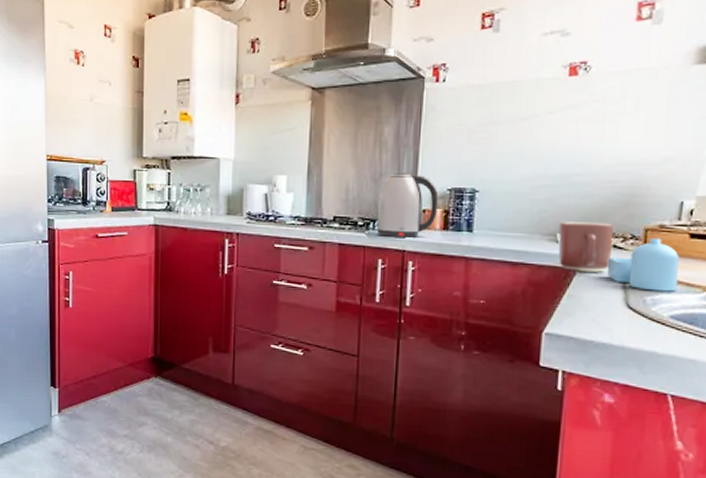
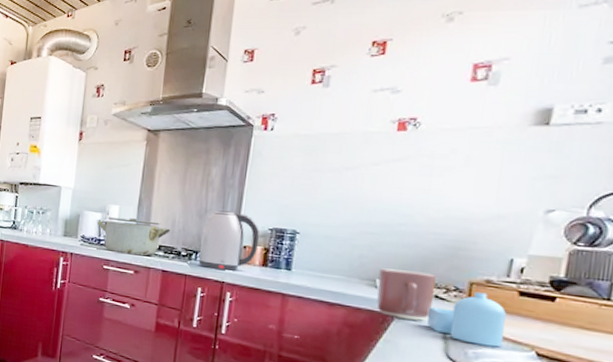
cooking pot: none [263,188,344,231] -> present [97,217,170,257]

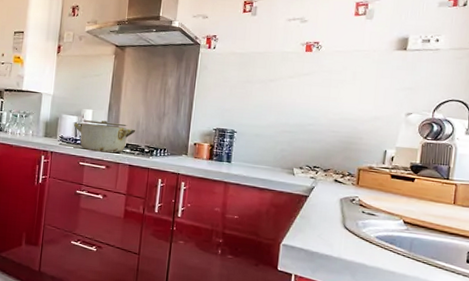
kettle: present [198,209,259,272] -> none [158,113,206,165]
mug: present [376,268,436,321] -> none [294,159,335,200]
soap dispenser: present [427,292,506,348] -> none [330,176,383,218]

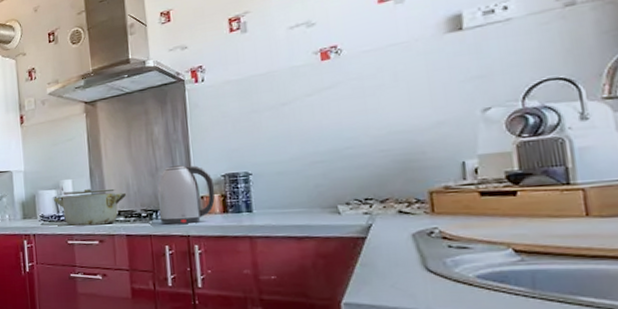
kettle: none [158,113,206,165] -> present [155,164,215,225]

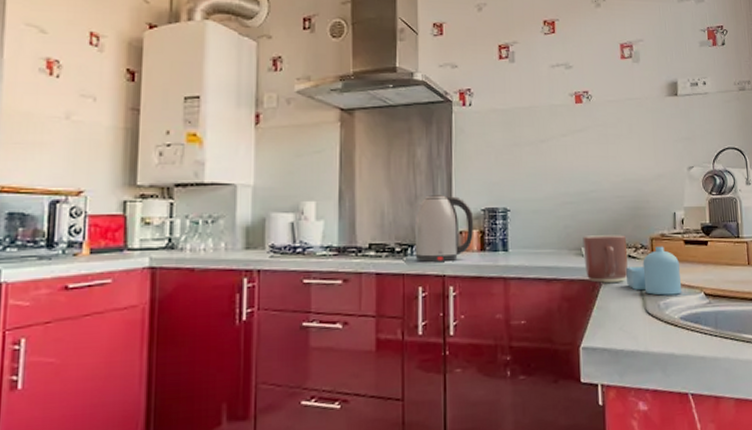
cooking pot: present [53,188,126,227] -> none [289,215,379,262]
mug: none [338,190,400,240] -> present [582,235,629,283]
soap dispenser: none [395,199,479,253] -> present [625,246,682,296]

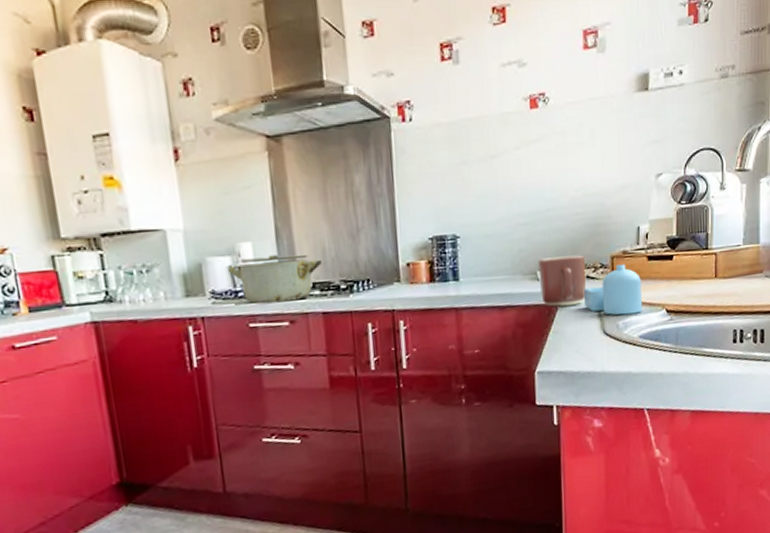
cooking pot: none [289,215,379,262] -> present [227,254,322,305]
kettle: present [414,194,473,263] -> none [356,224,422,298]

